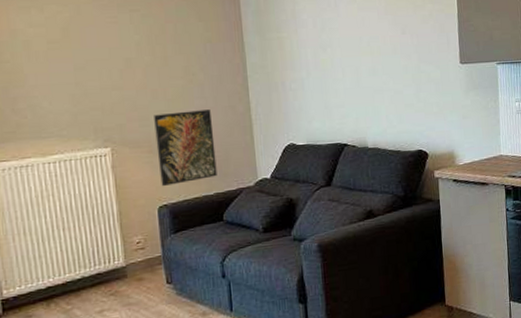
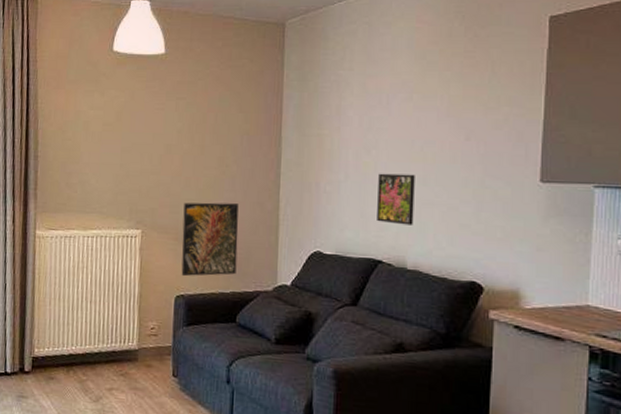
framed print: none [335,66,369,111] -> present [377,173,415,225]

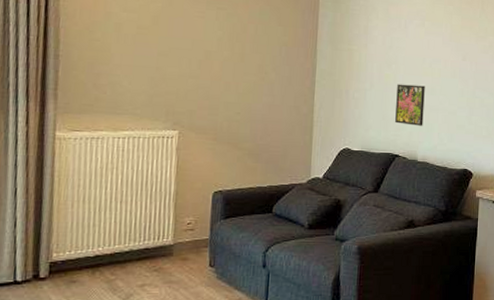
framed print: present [181,202,239,277] -> none [219,105,277,174]

